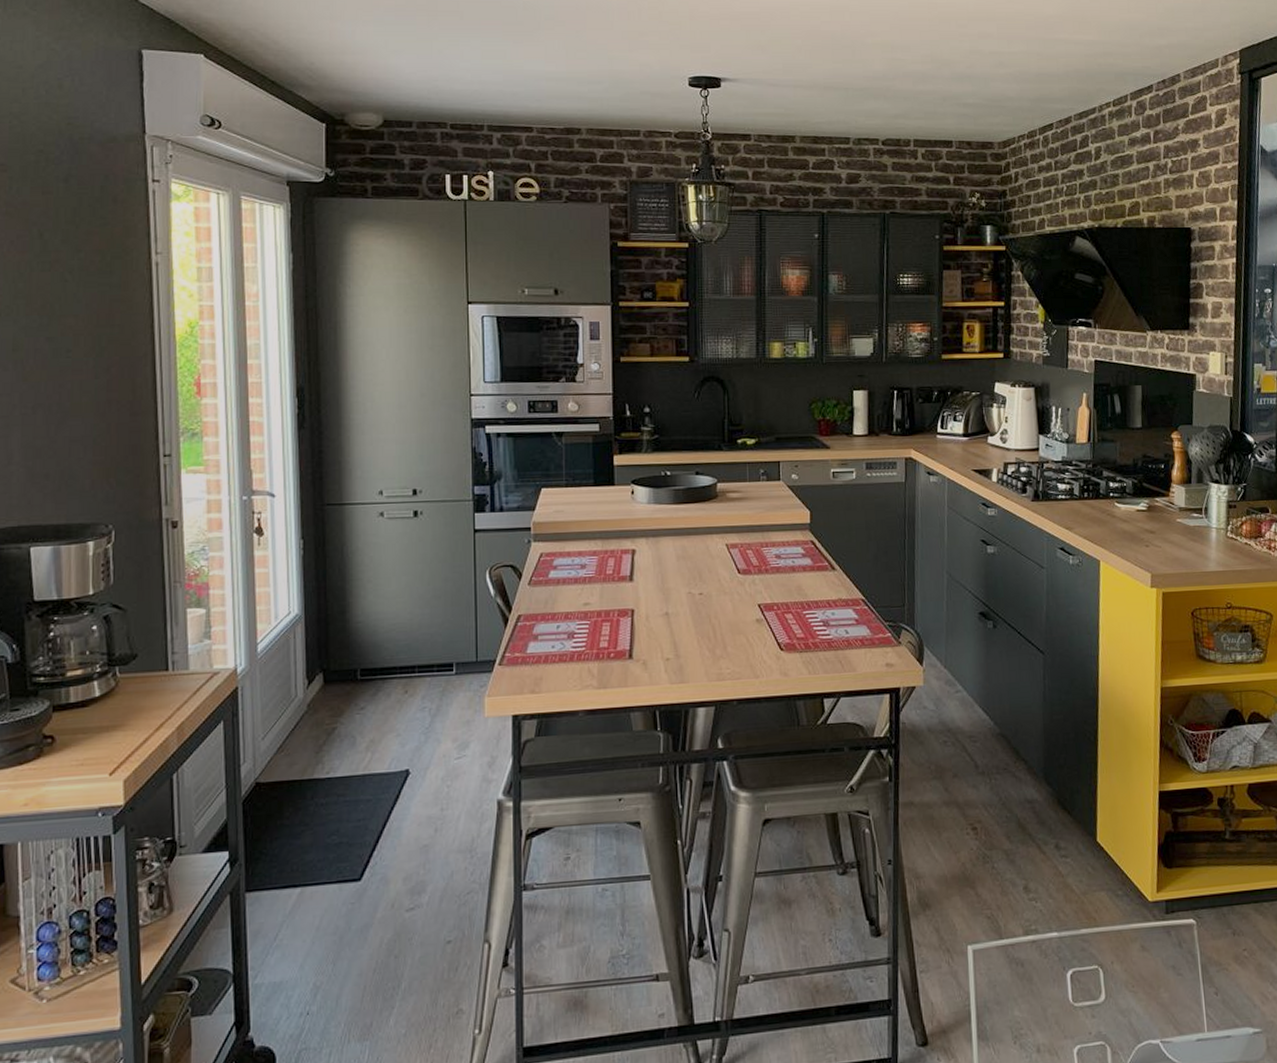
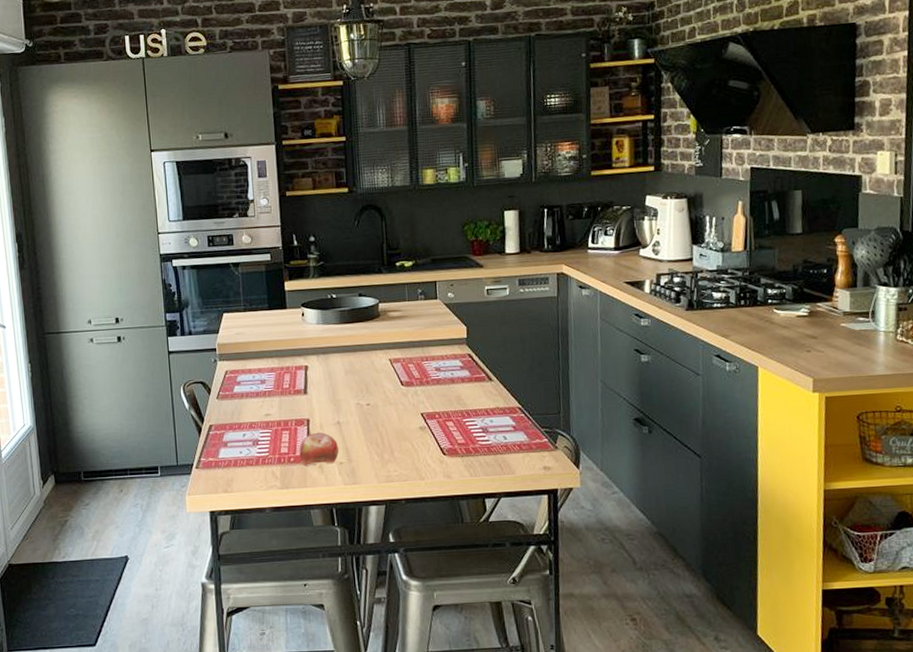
fruit: none [621,624,666,662] -> present [299,432,340,466]

